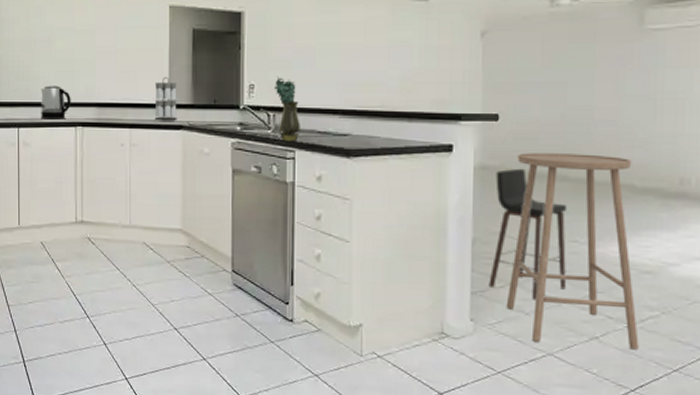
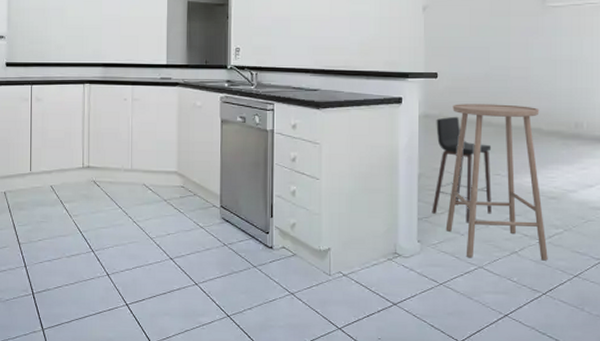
kettle: present [41,86,71,120] -> none [52,48,80,78]
spice rack: present [154,76,177,121] -> none [154,40,174,79]
vase: present [275,77,300,141] -> none [257,42,278,95]

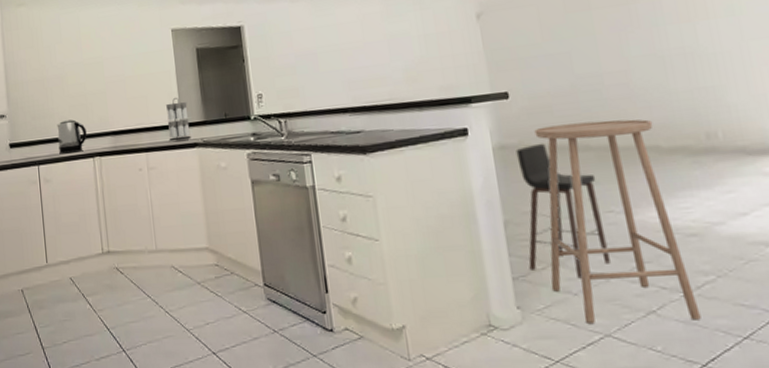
kettle: none [52,48,80,78] -> present [57,119,87,154]
spice rack: none [154,40,174,79] -> present [166,97,191,142]

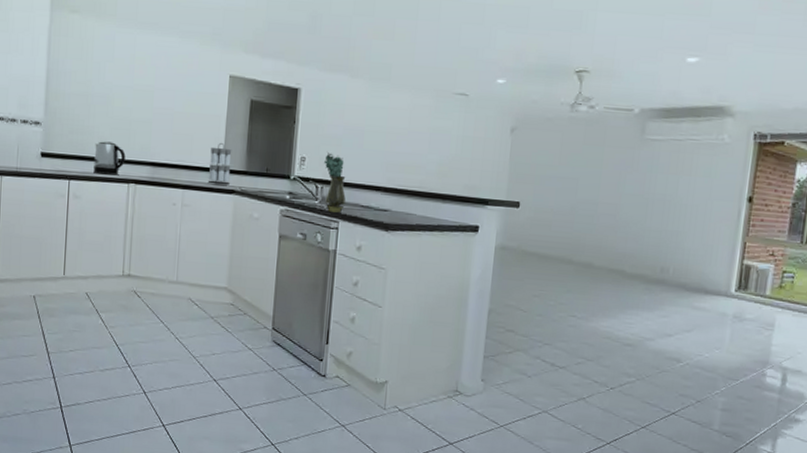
vase: none [282,83,314,146] -> present [324,152,346,213]
bar stool: present [516,143,610,279] -> none [499,250,570,365]
stool: present [534,119,701,325] -> none [512,237,625,410]

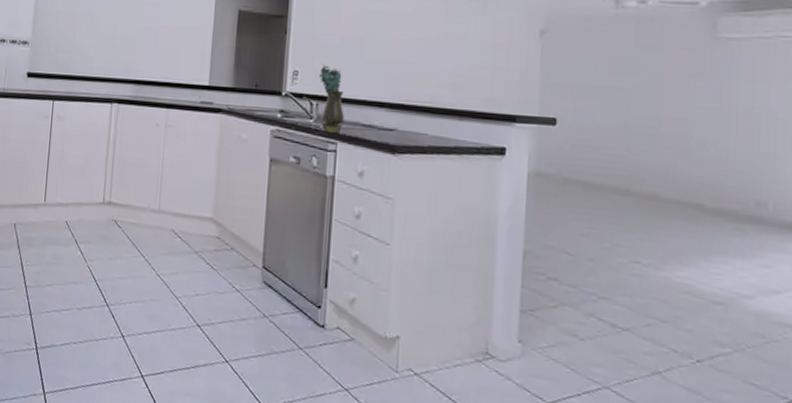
kettle: present [93,141,126,176] -> none [77,59,109,95]
spice rack: present [207,142,232,186] -> none [192,57,219,104]

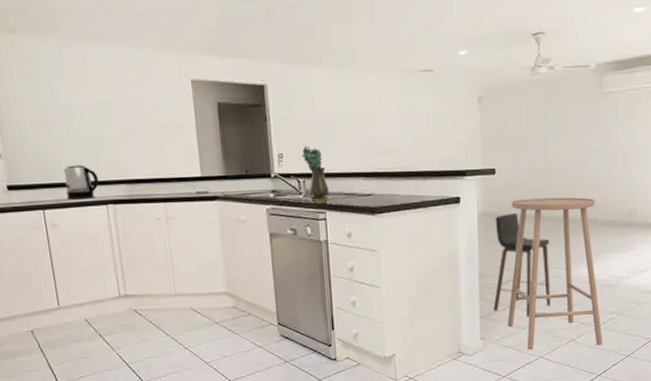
kettle: none [77,59,109,95] -> present [63,165,99,200]
bar stool: none [540,177,630,325] -> present [493,212,550,317]
stool: none [558,161,708,391] -> present [507,197,603,350]

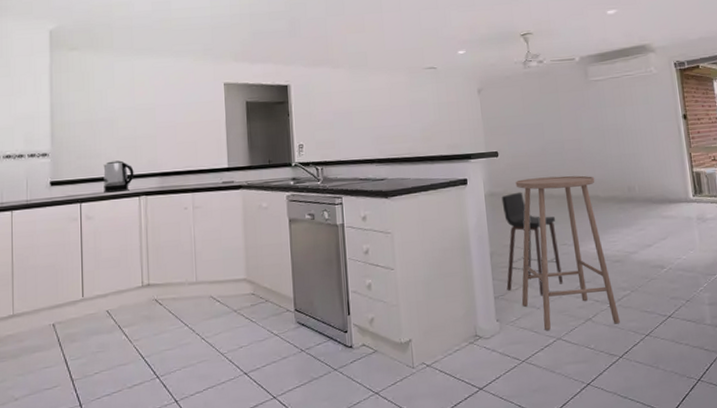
vase: present [302,146,329,204] -> none [320,136,345,190]

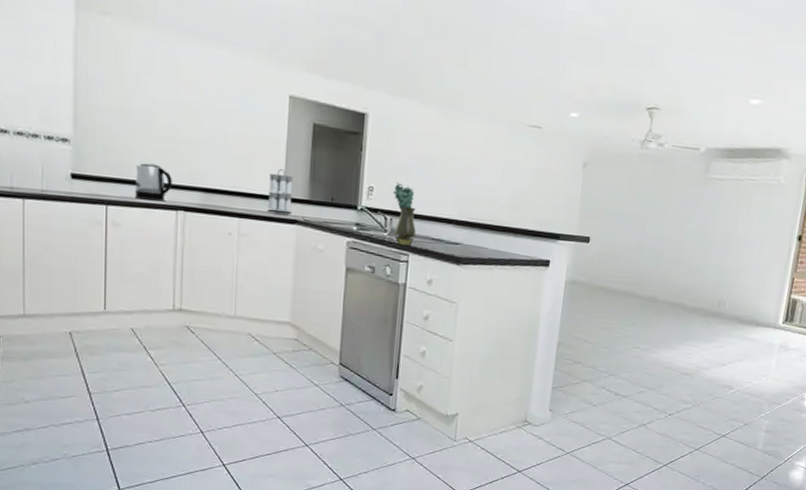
spice rack: none [215,143,236,184] -> present [267,168,293,215]
vase: none [320,136,345,190] -> present [393,182,416,246]
bar stool: present [501,192,563,296] -> none [567,284,635,395]
stool: present [515,175,620,331] -> none [579,272,687,434]

